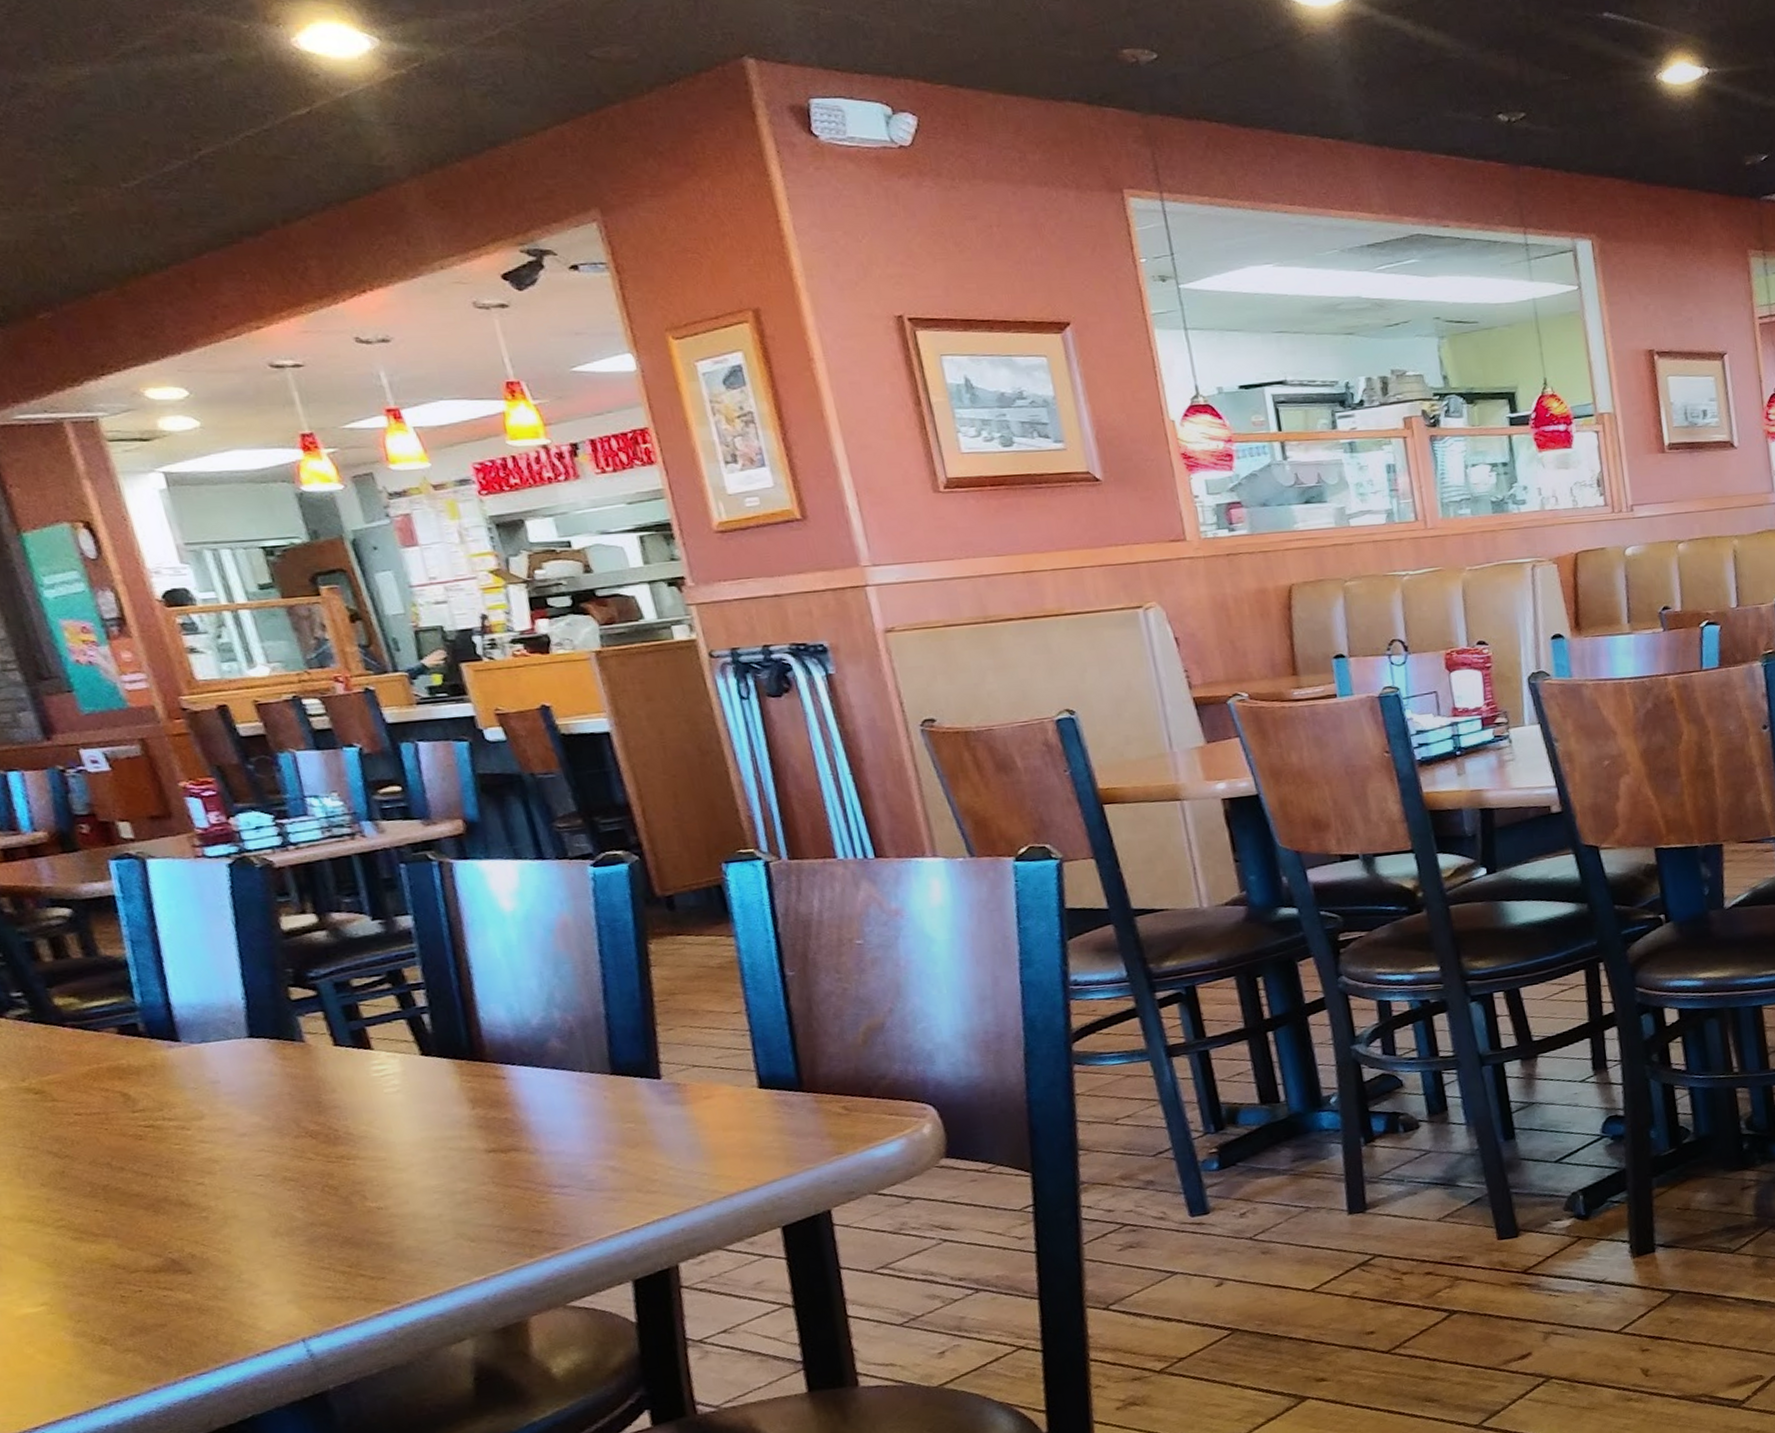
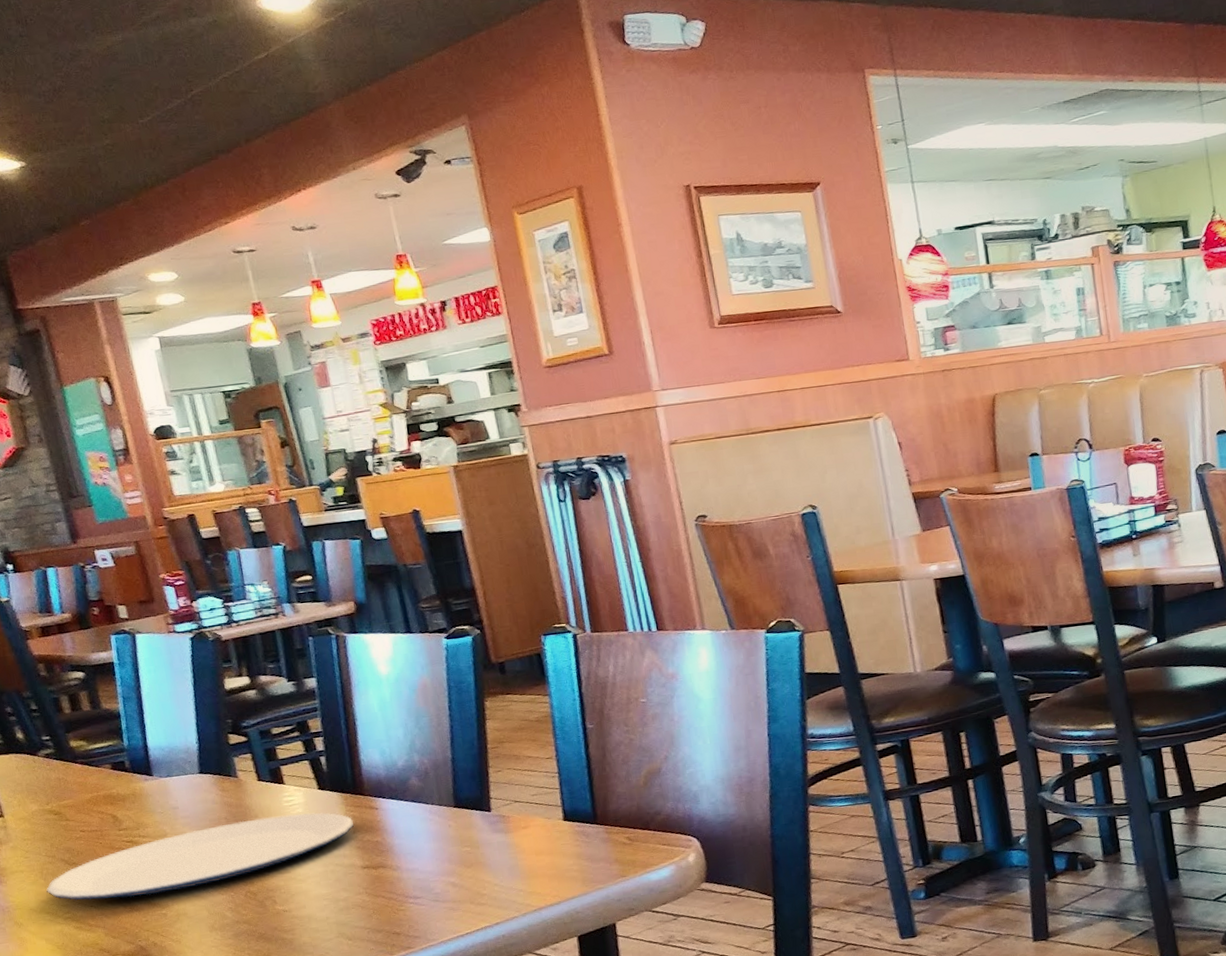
plate: none [26,1083,473,1204] -> present [46,812,354,901]

